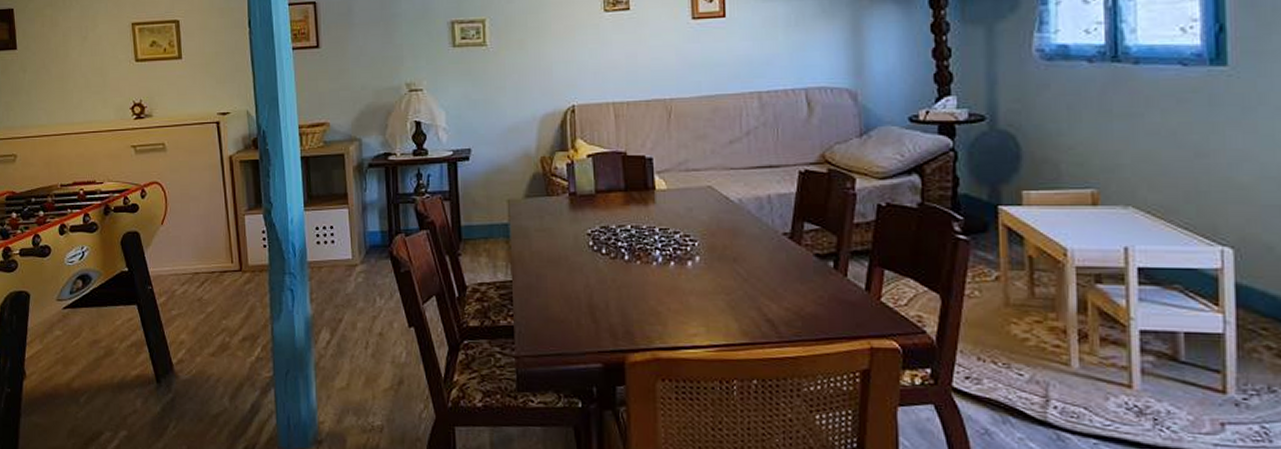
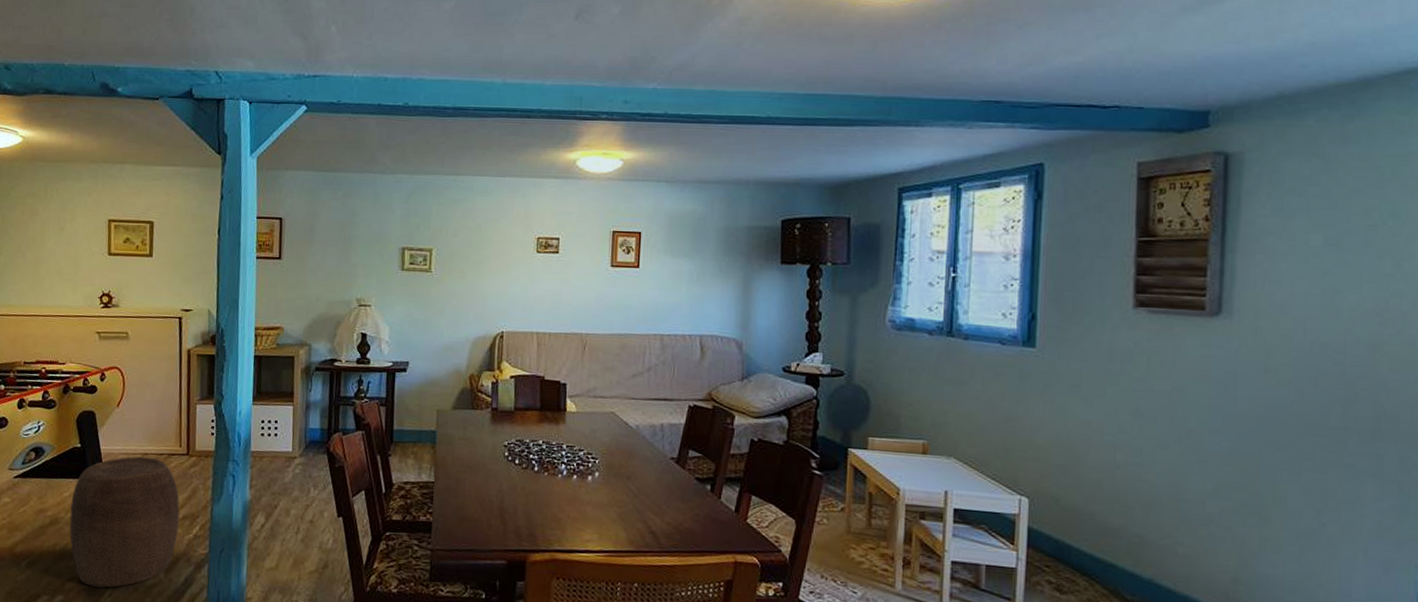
stool: none [124,276,239,420] -> present [69,456,180,588]

